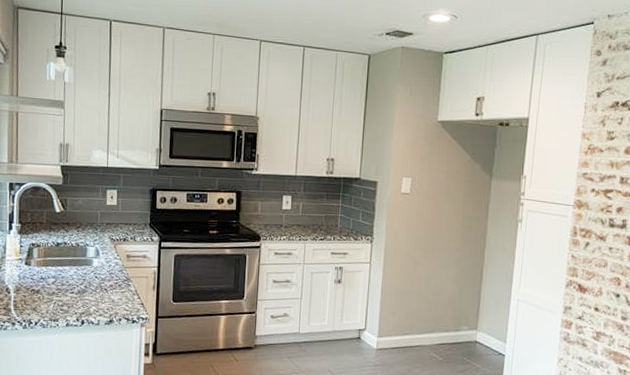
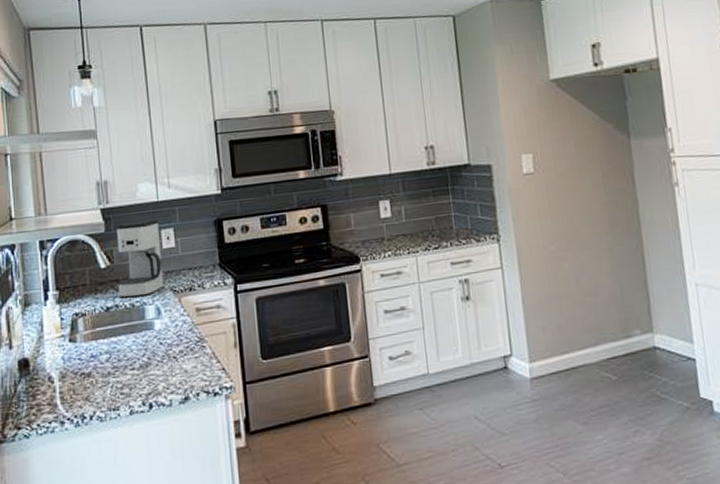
coffee maker: none [67,180,106,239] -> present [116,219,164,298]

